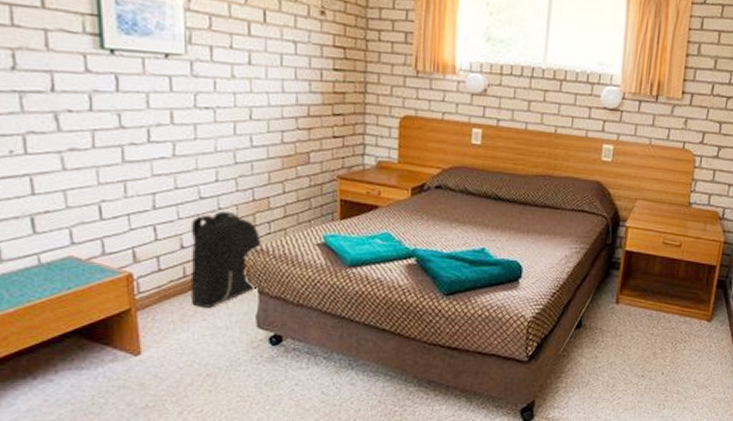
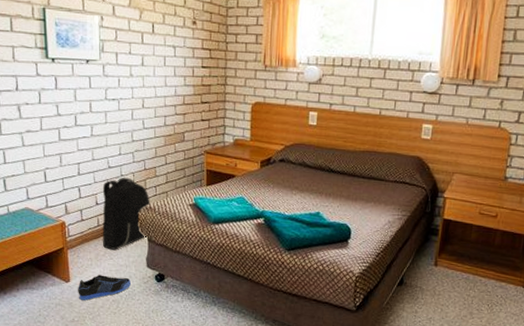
sneaker: none [153,342,235,378] -> present [78,275,132,301]

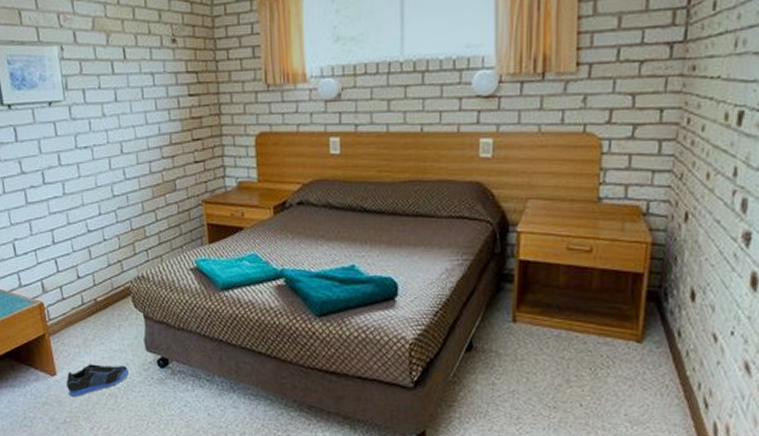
backpack: present [102,177,151,250] -> none [83,241,143,332]

